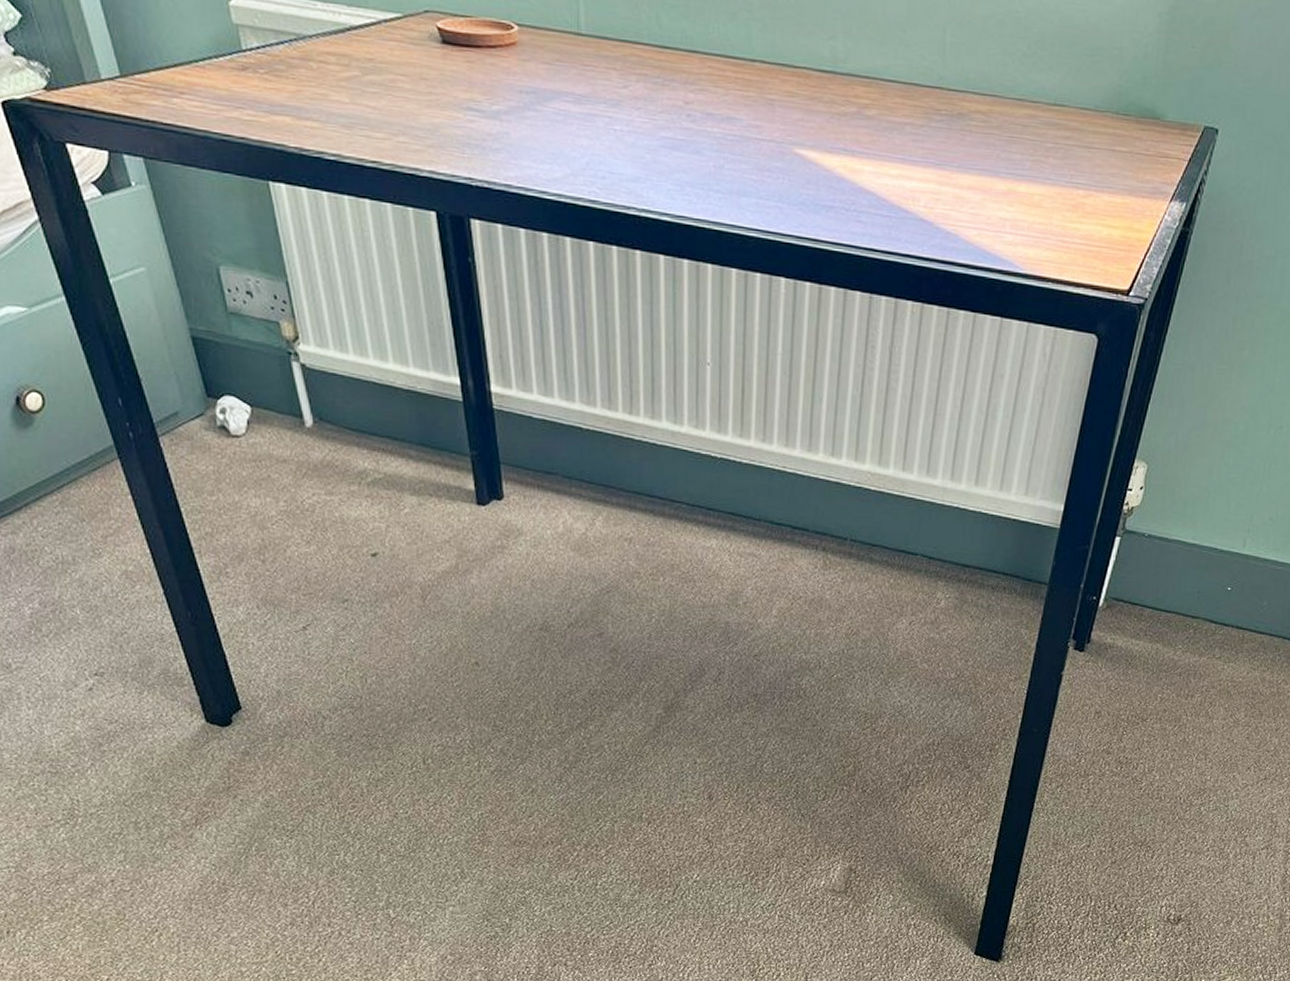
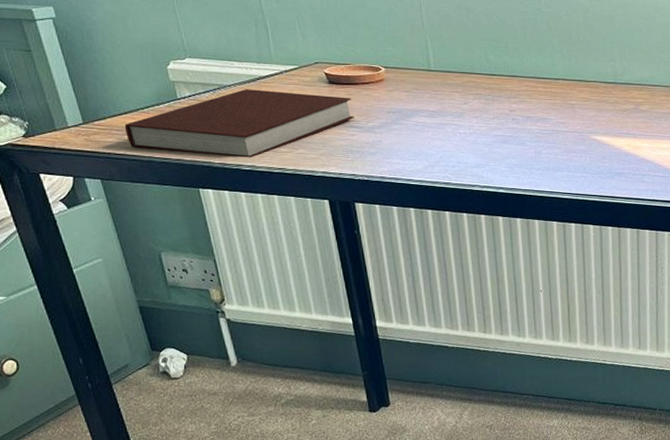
notebook: none [173,43,474,143] -> present [124,89,354,158]

